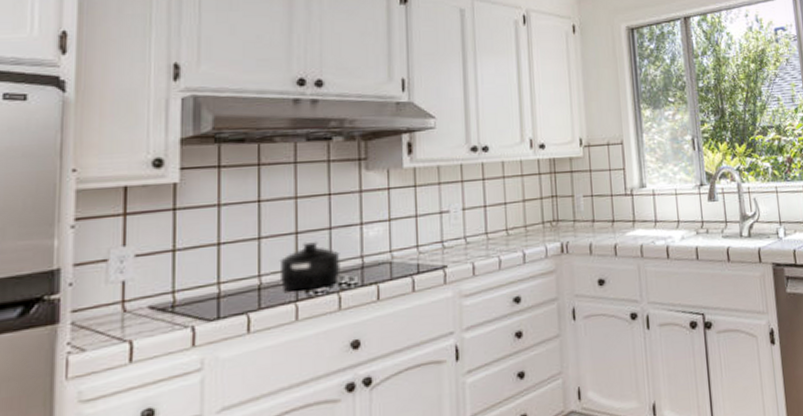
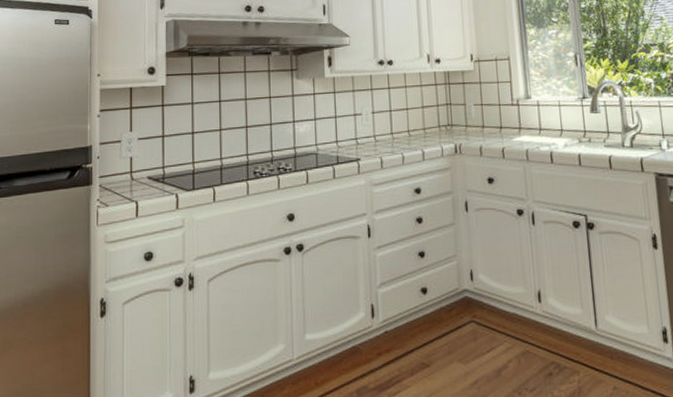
saucepan: present [279,242,341,292] -> none [235,135,279,172]

